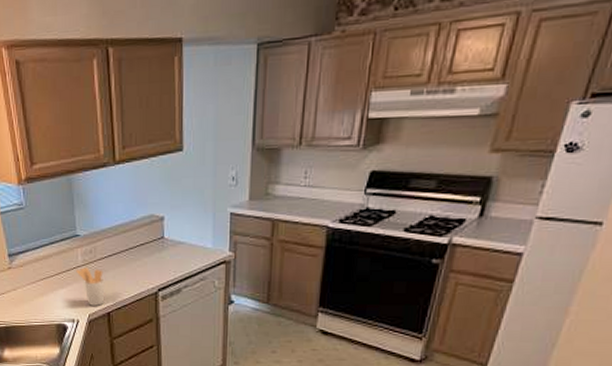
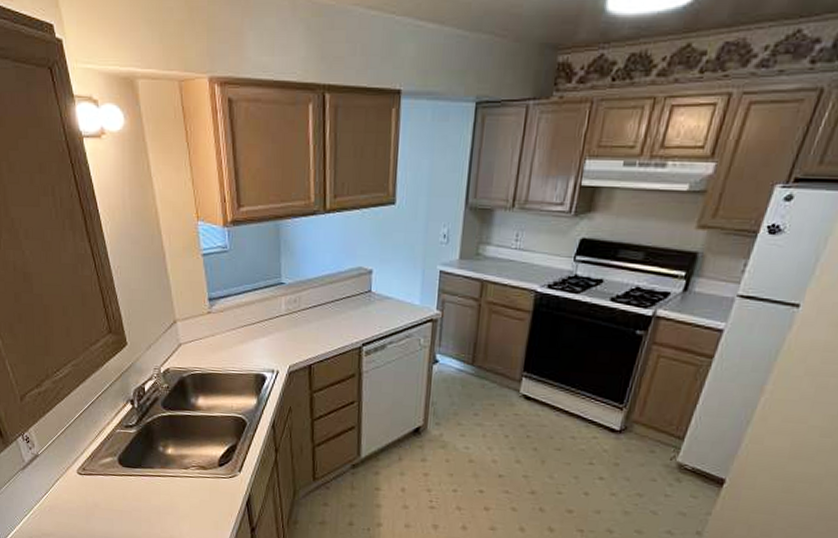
utensil holder: present [76,267,105,306] -> none [279,316,308,358]

